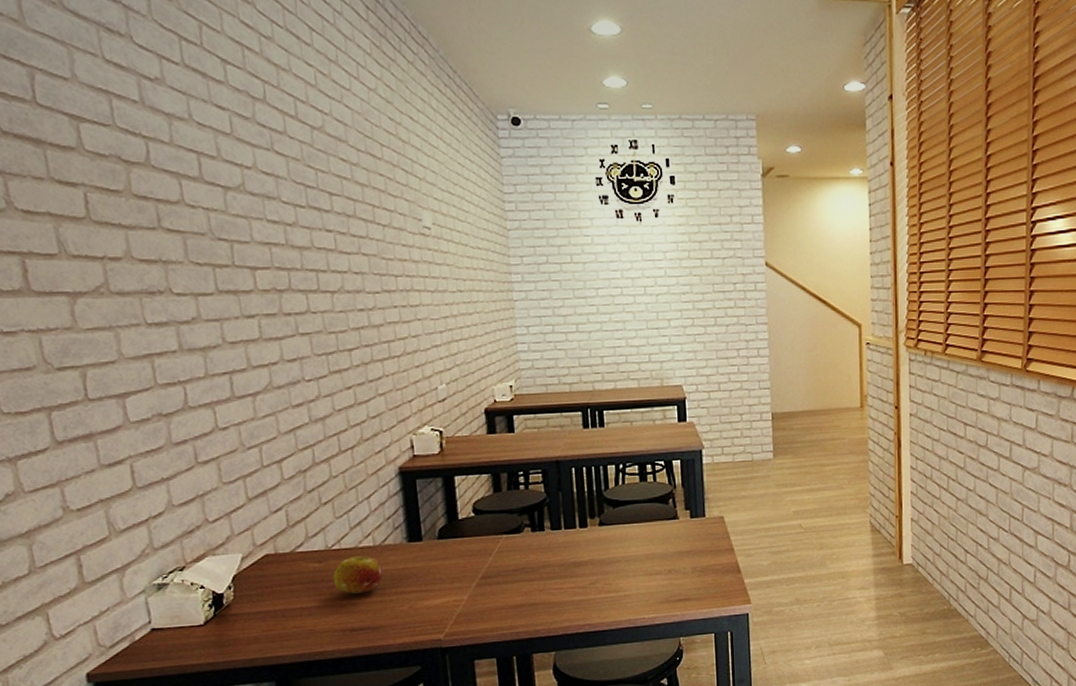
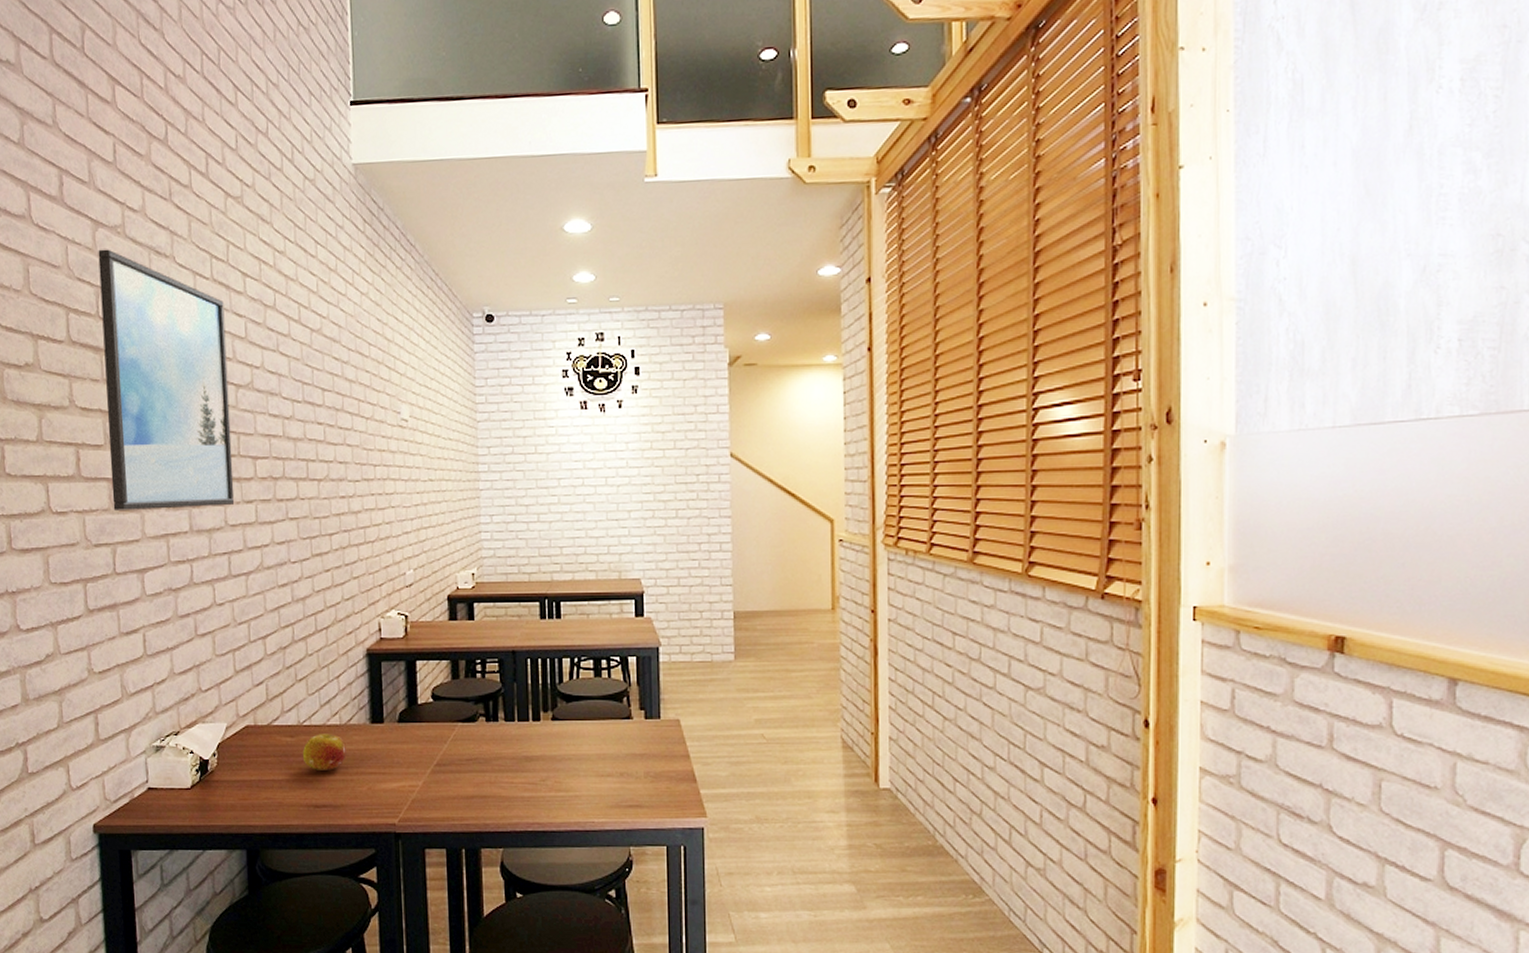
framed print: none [27,22,233,329] -> present [98,249,235,510]

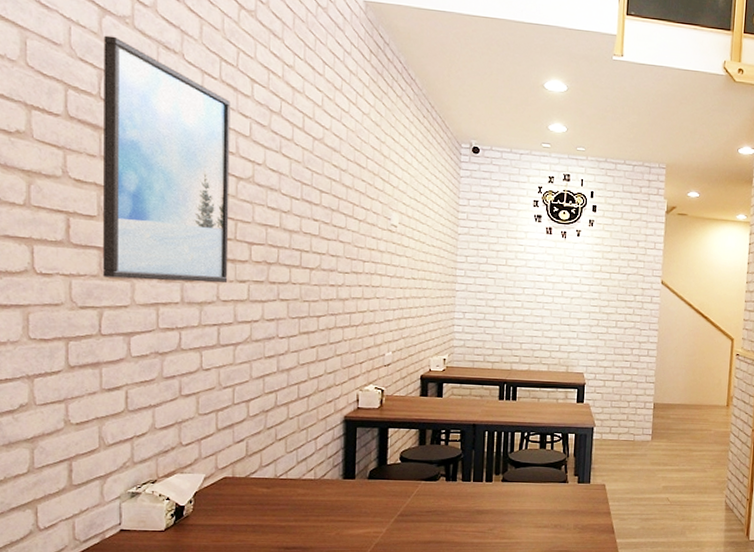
fruit: present [302,734,346,771] -> none [277,486,319,518]

